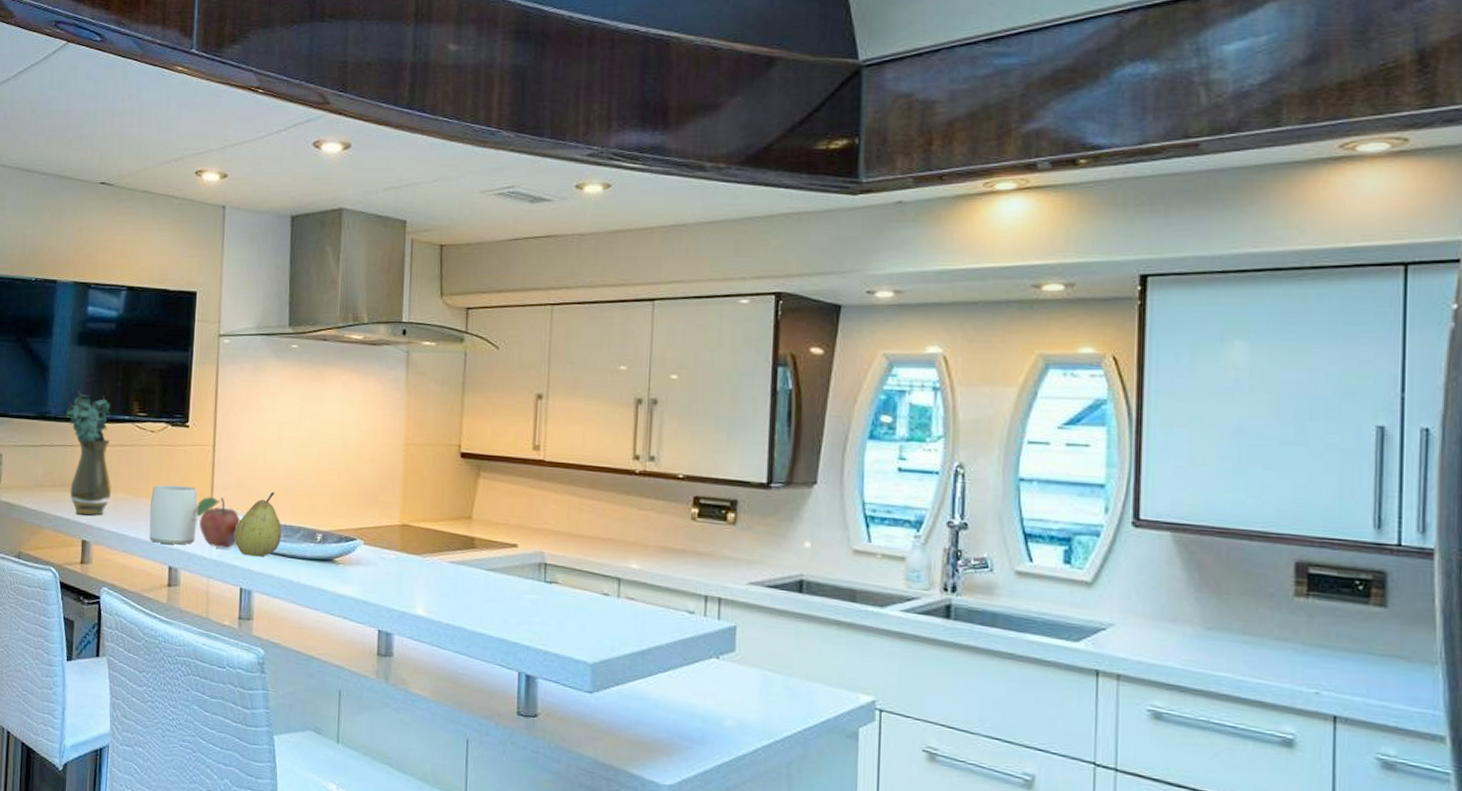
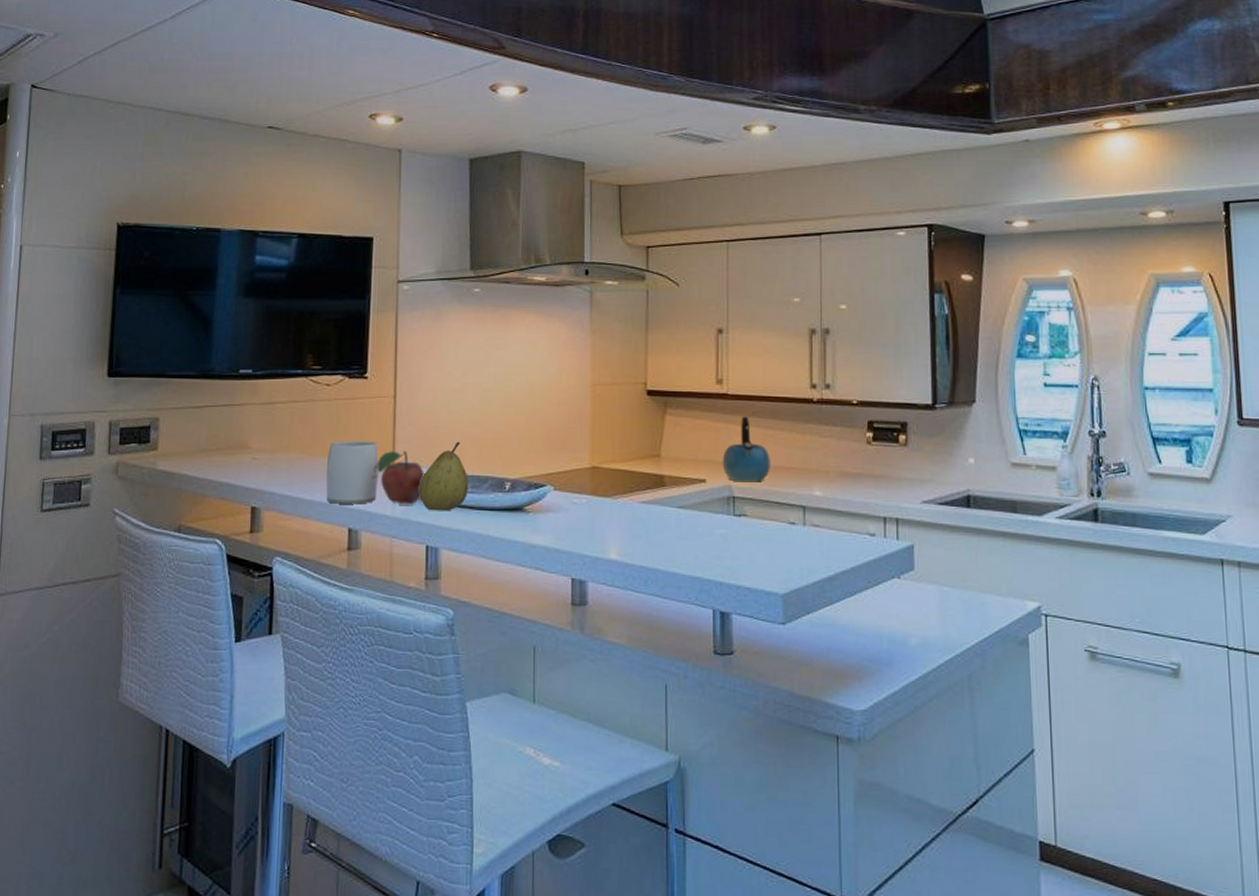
vase: present [66,390,112,516] -> none [232,344,284,479]
kettle: none [535,485,587,551] -> present [722,417,772,482]

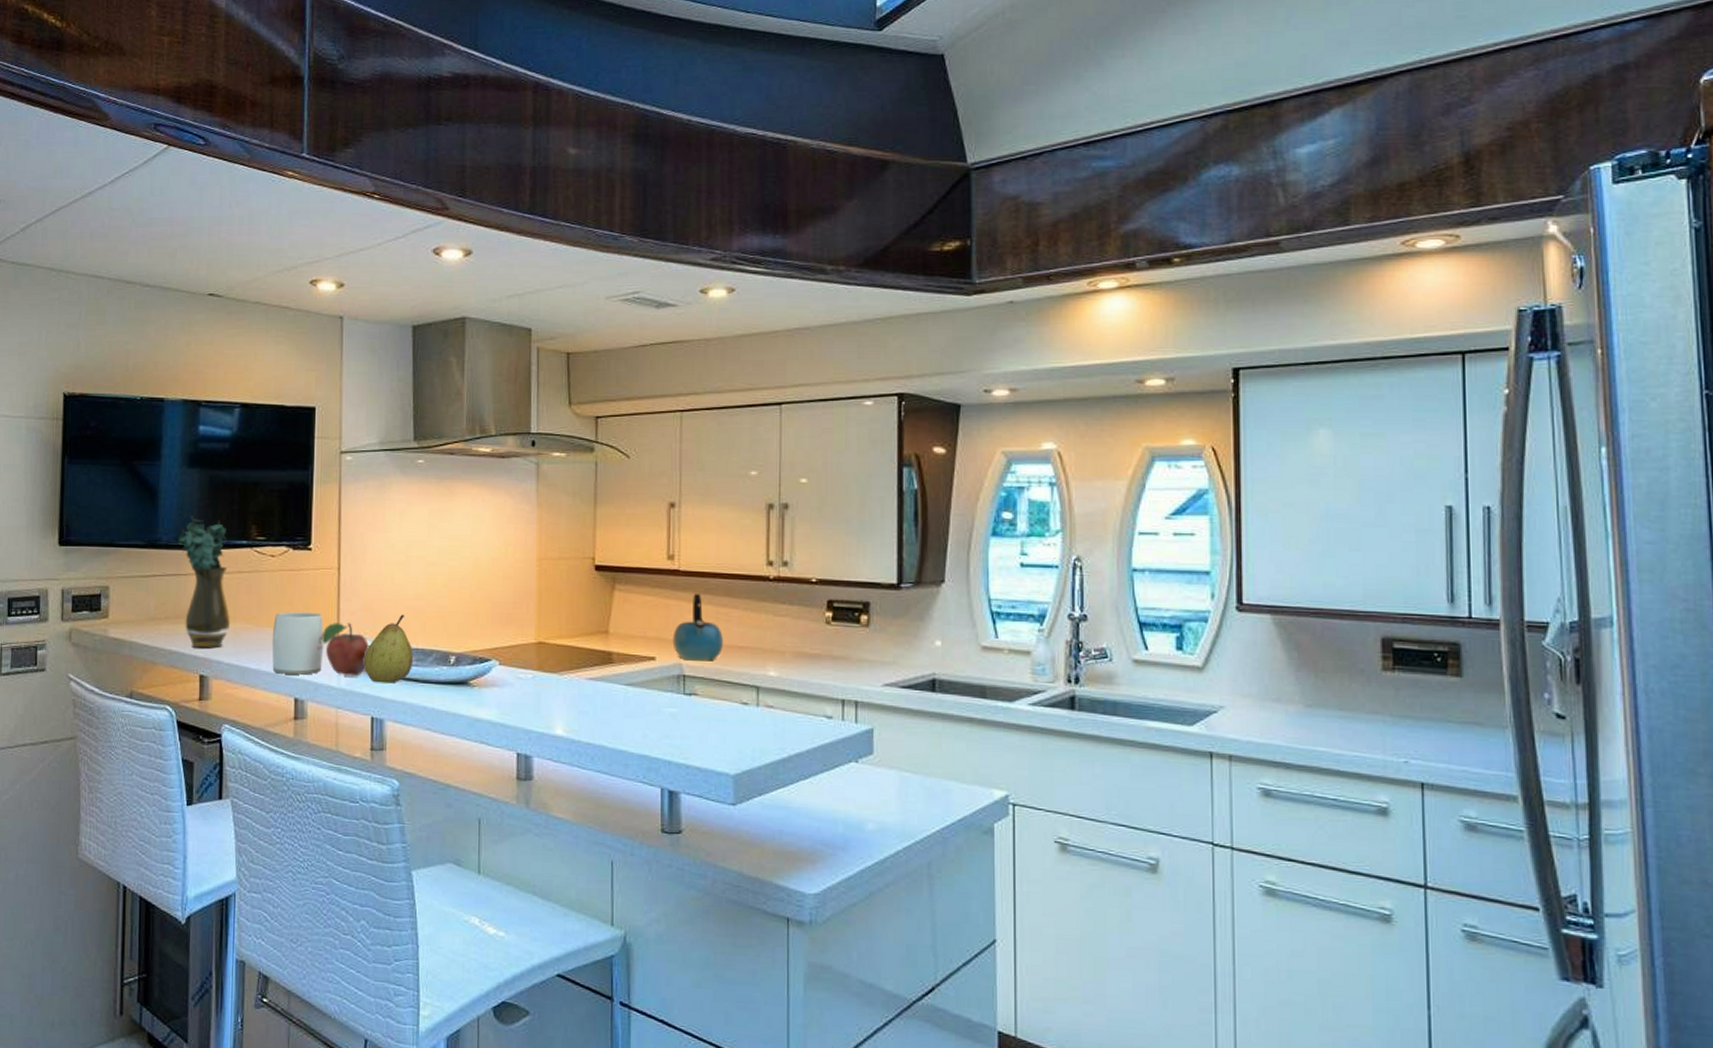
vase: none [232,344,284,479] -> present [179,515,231,648]

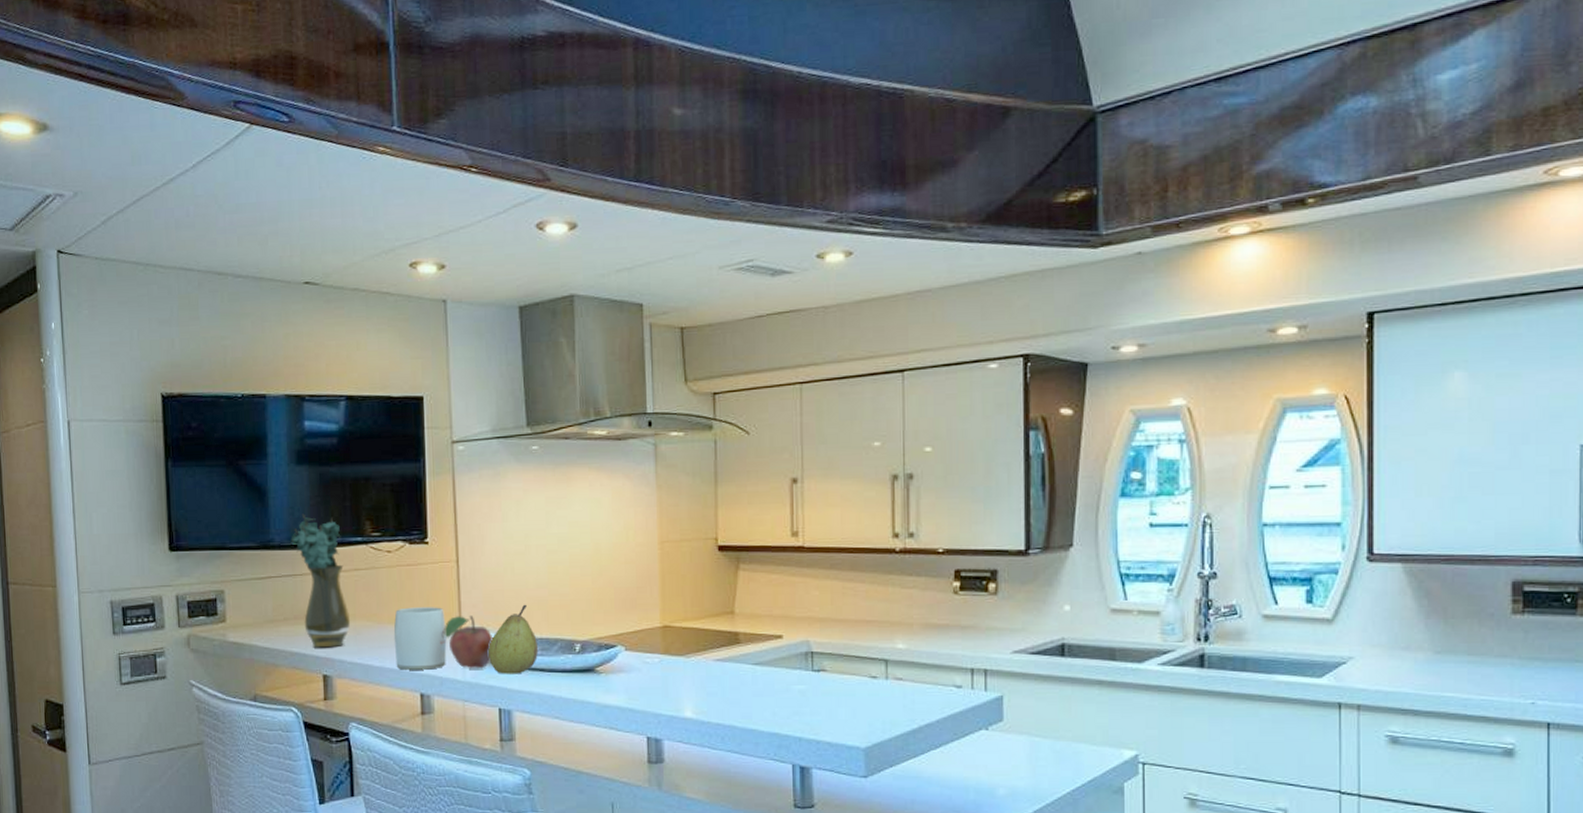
kettle: present [672,594,724,661] -> none [799,570,851,637]

